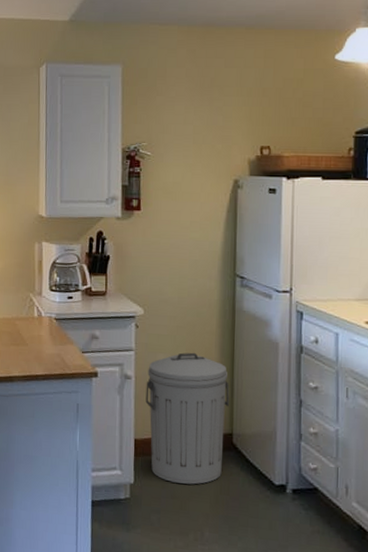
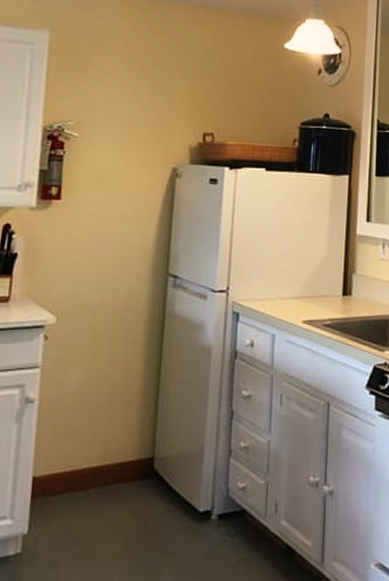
trash can: present [145,352,230,485] -> none [50,365,154,526]

